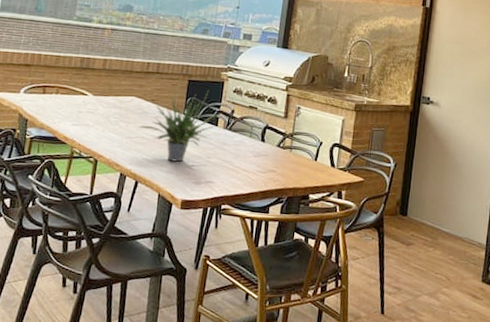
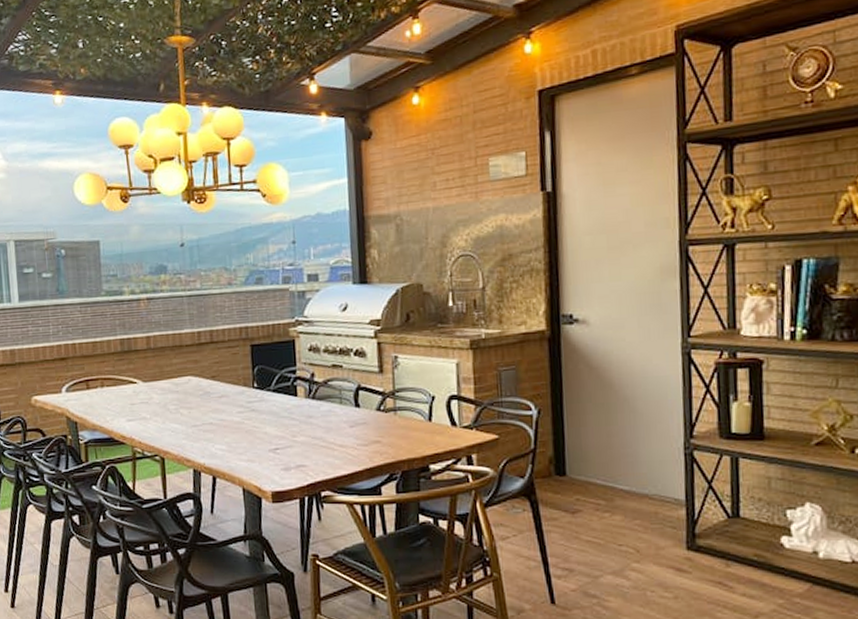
potted plant: present [138,90,222,162] -> none [202,353,300,447]

